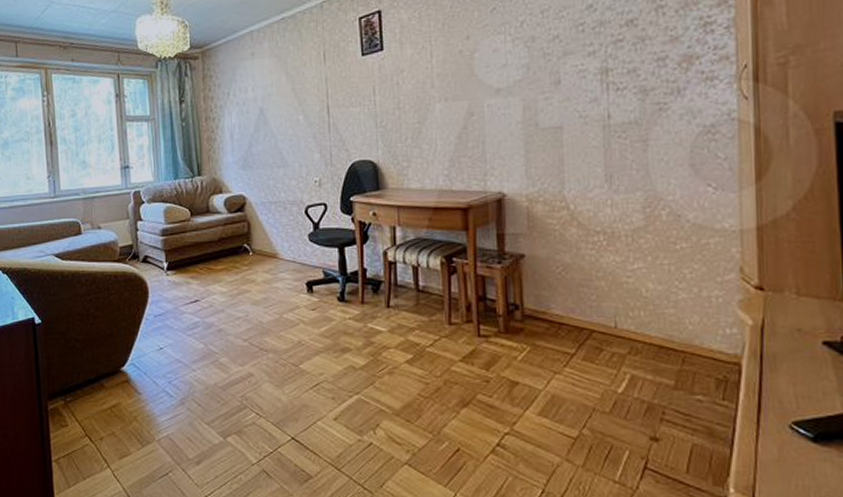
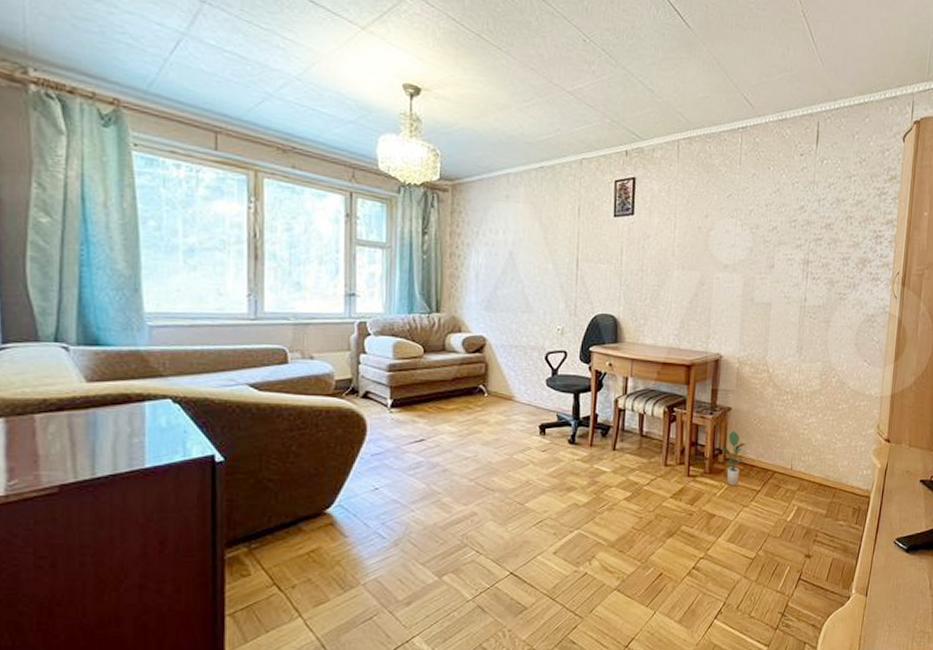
potted plant: none [518,281,550,348] -> present [722,430,745,485]

